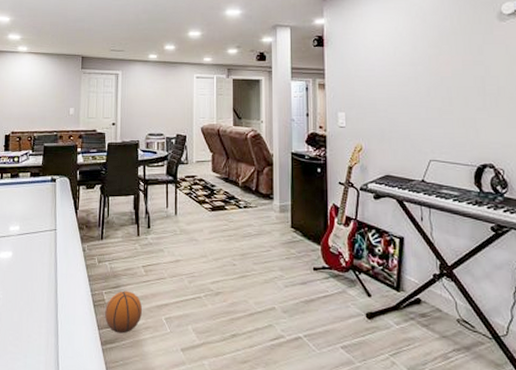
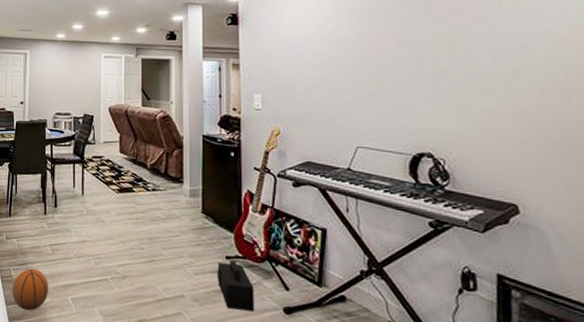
speaker: none [305,271,340,319] -> present [217,260,255,312]

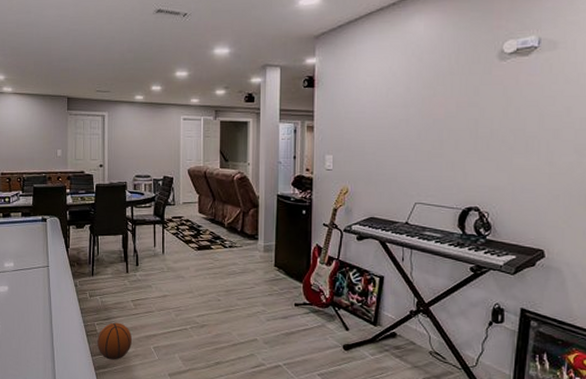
speaker: present [217,260,255,312] -> none [287,306,319,350]

